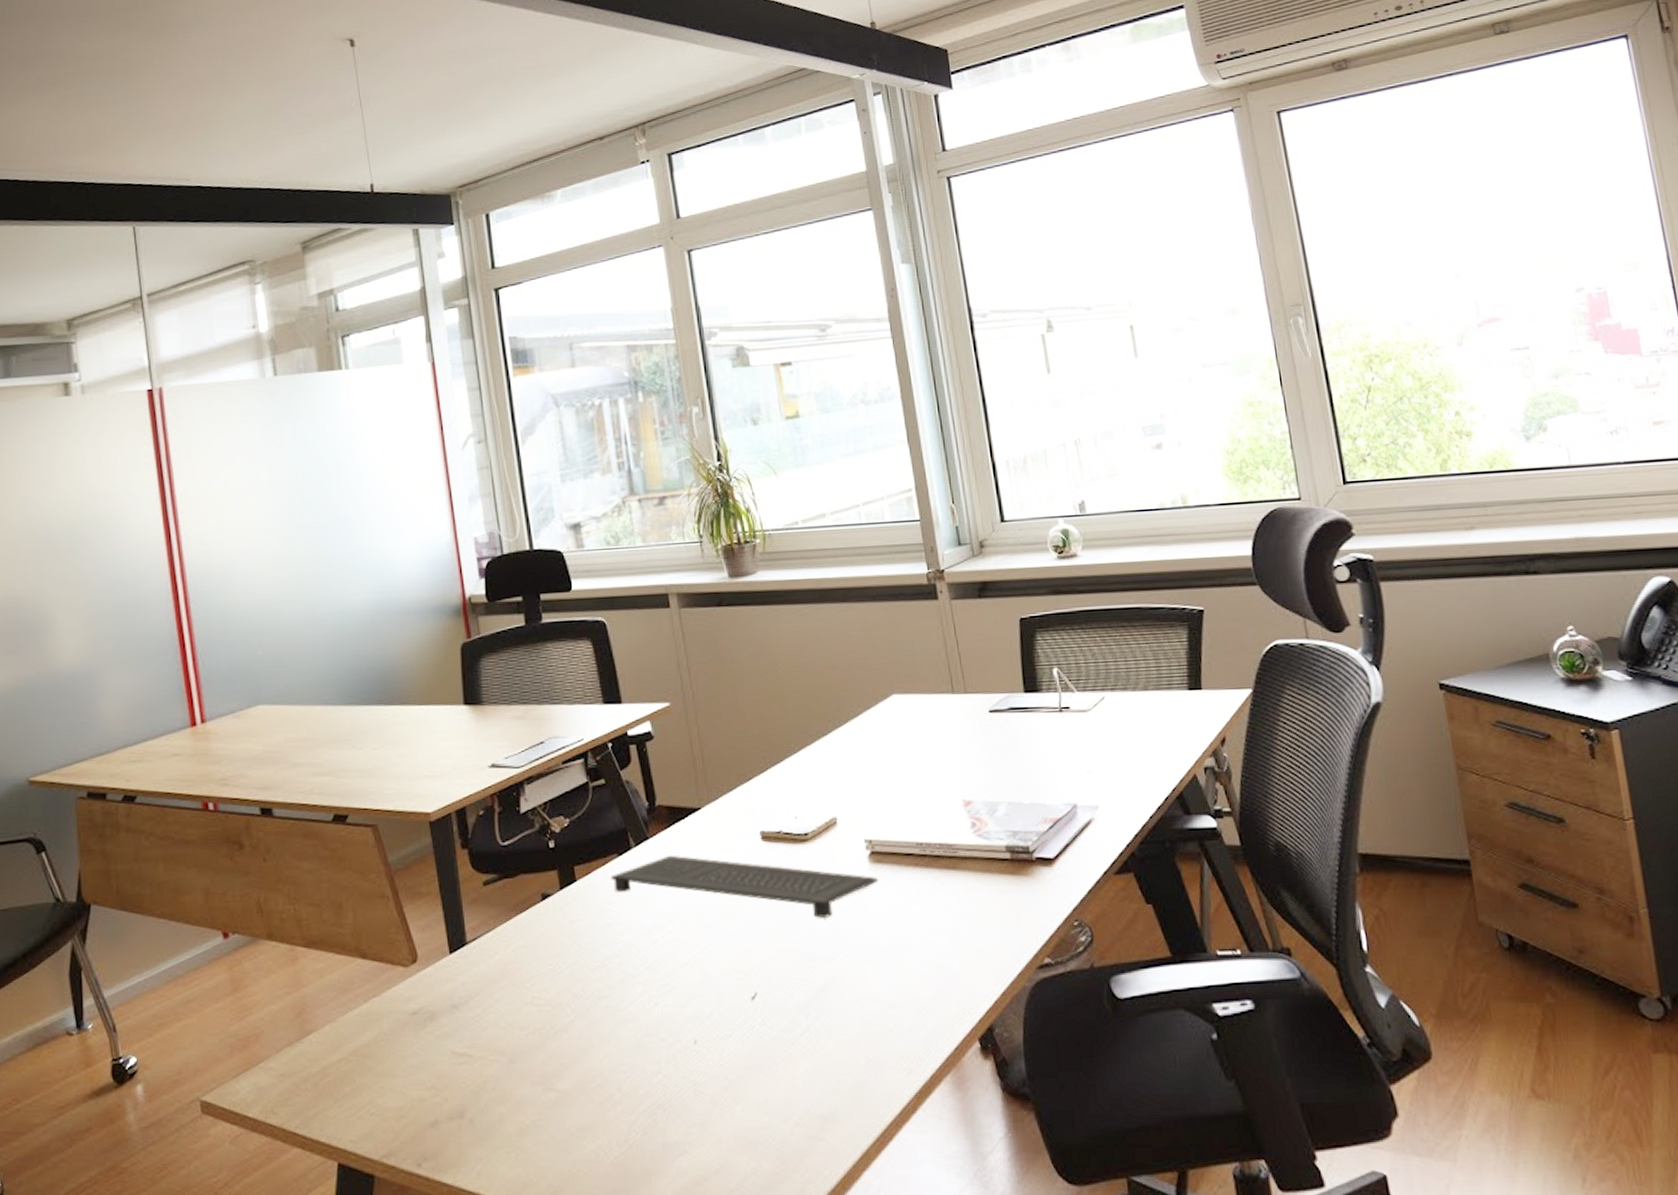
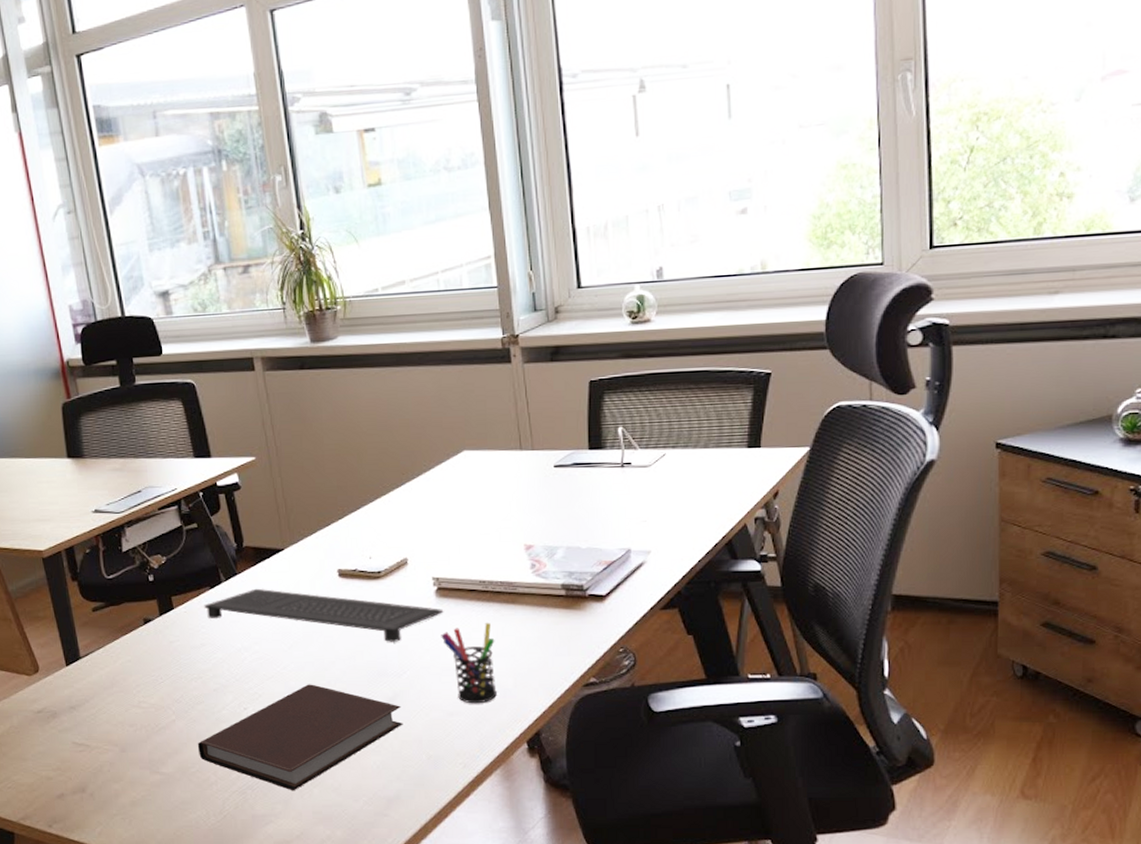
notebook: none [599,971,838,1110] -> present [197,684,403,791]
pen holder: none [876,893,942,993] -> present [441,623,497,704]

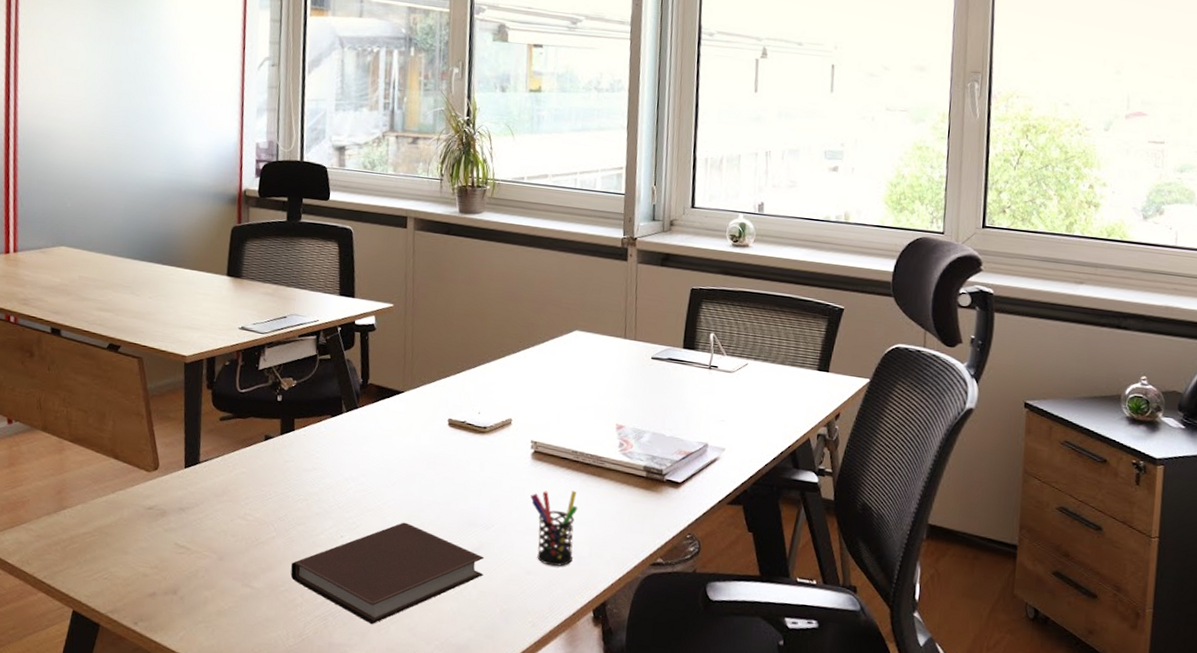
keyboard: present [204,588,443,642] -> none [322,424,536,496]

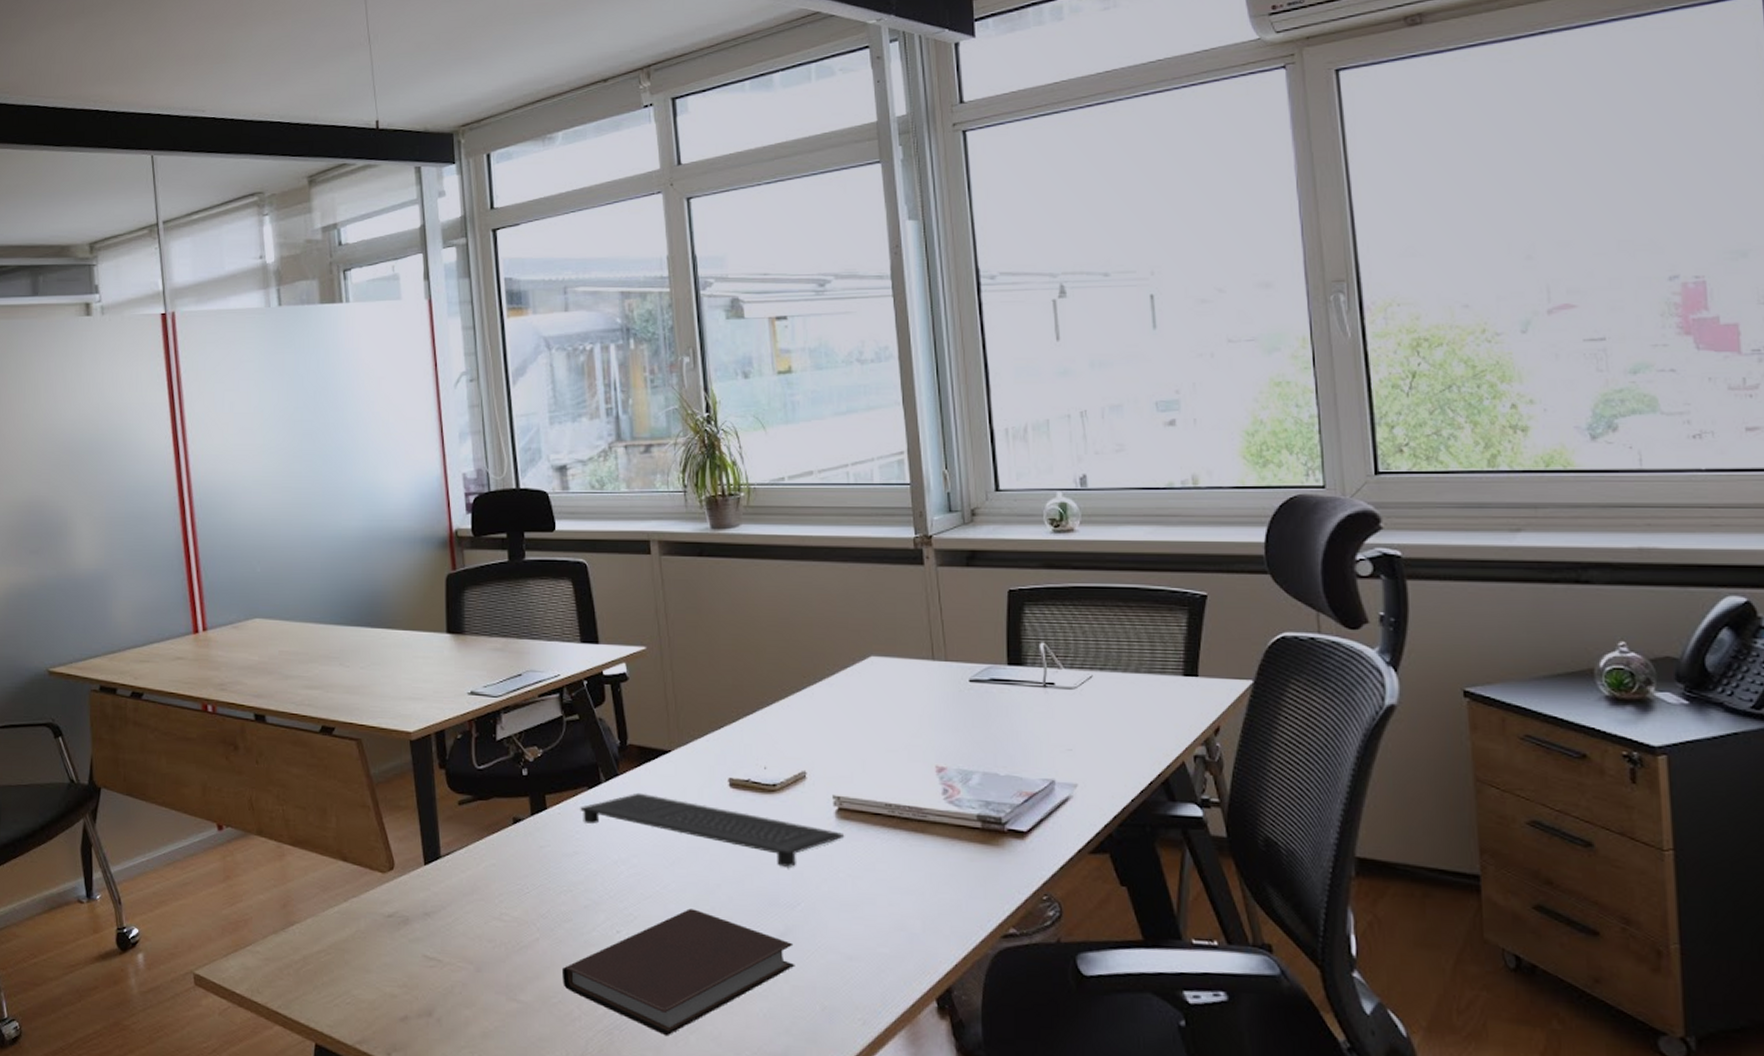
keyboard: none [322,424,536,496] -> present [580,792,843,867]
pen holder: present [530,491,578,567] -> none [841,853,902,949]

